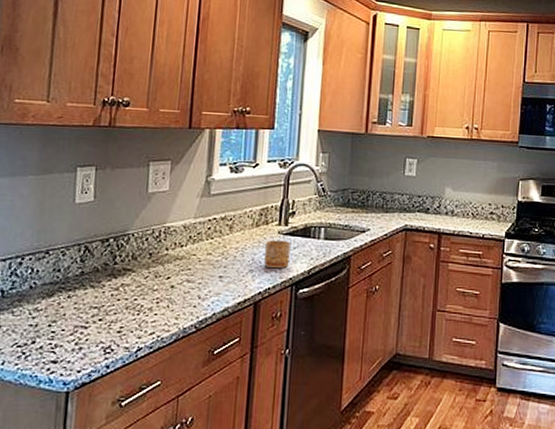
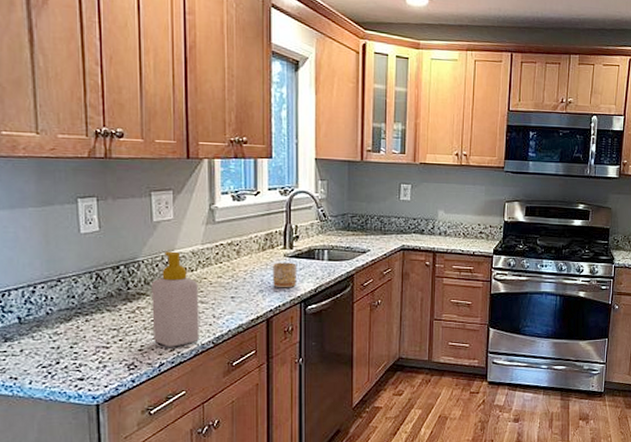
soap bottle: none [134,224,187,330] -> present [152,251,199,347]

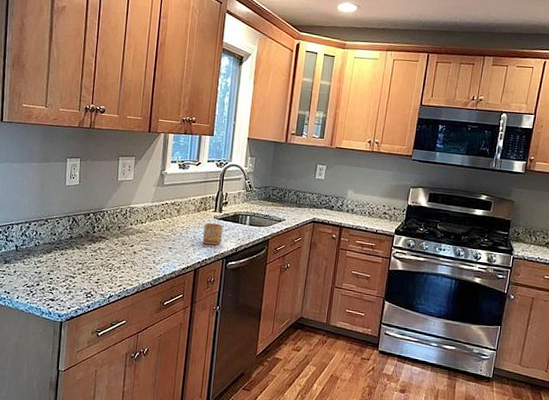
soap bottle: present [152,251,199,347] -> none [107,205,146,284]

